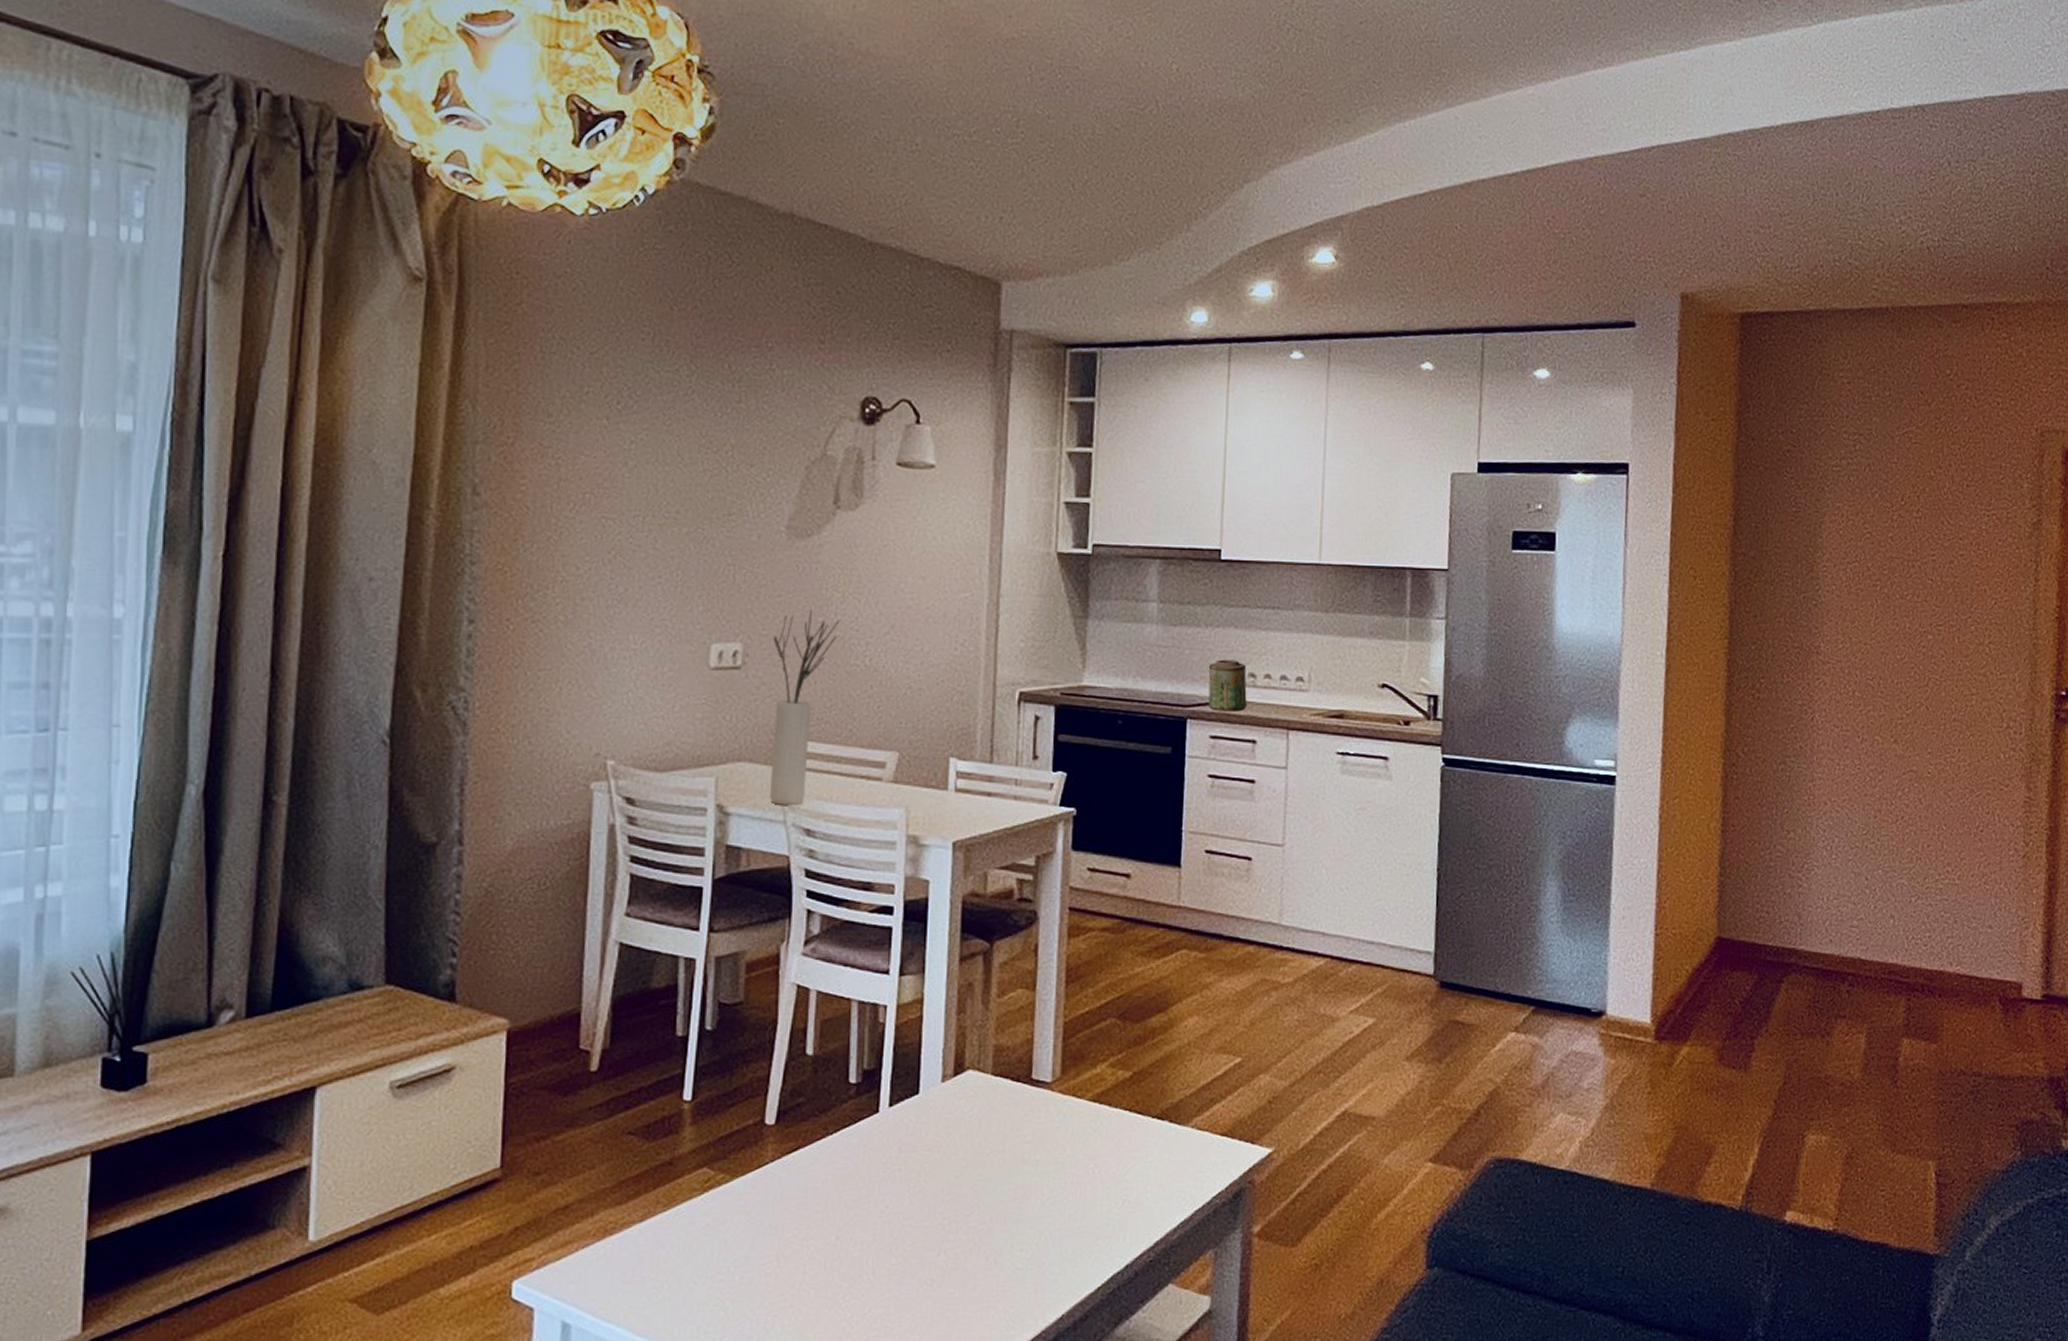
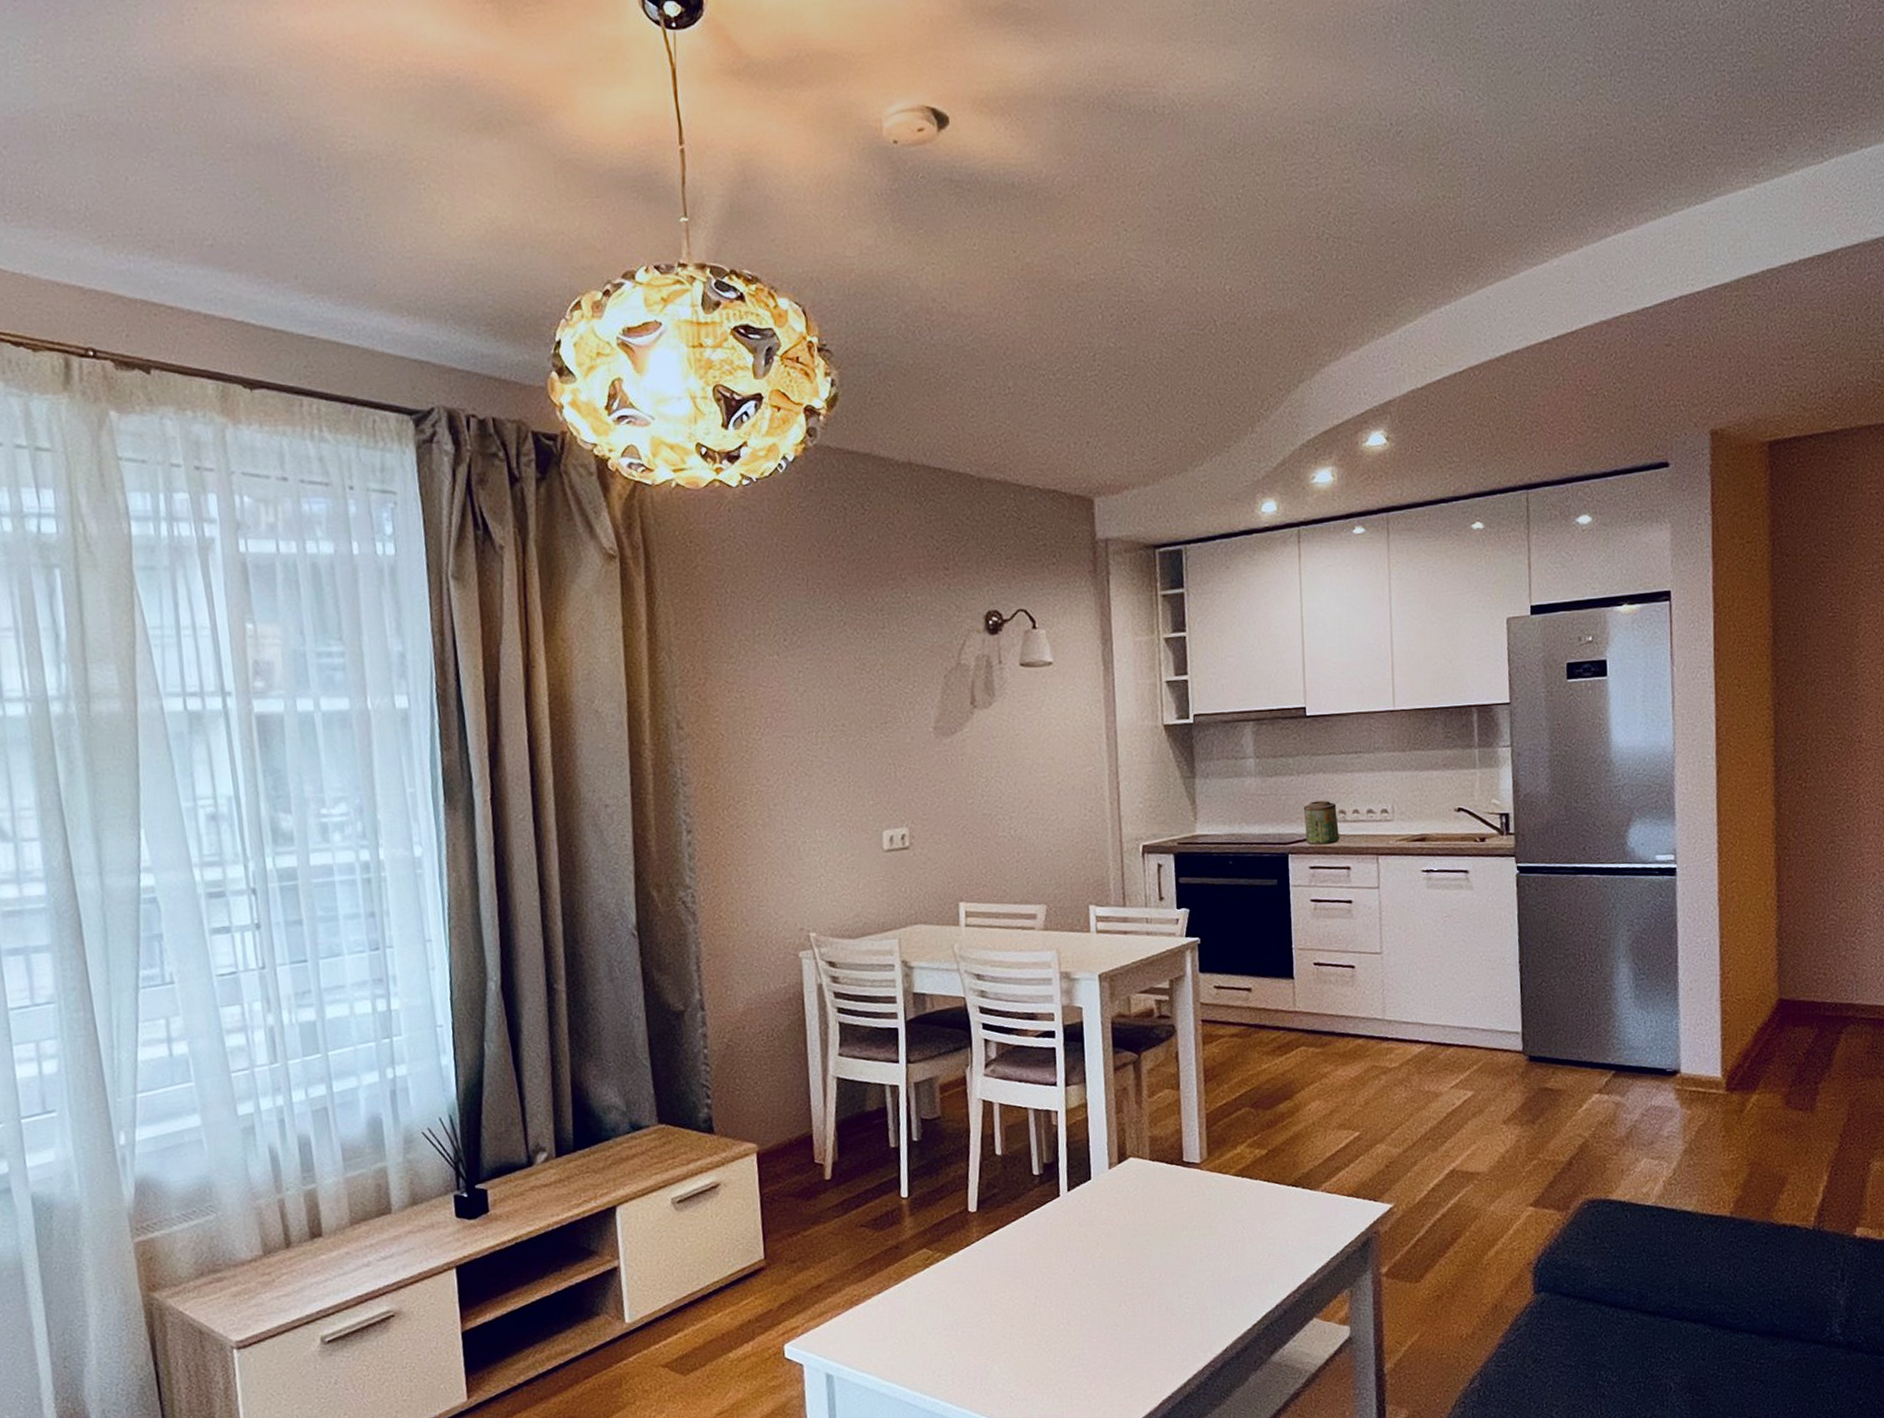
vase: present [769,610,840,806] -> none [933,794,987,957]

